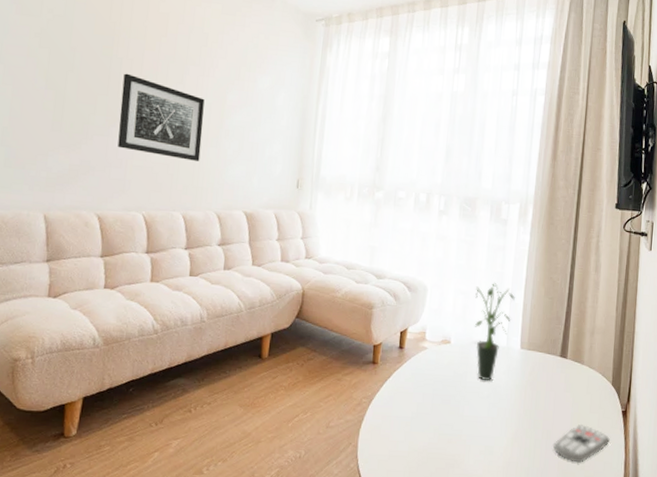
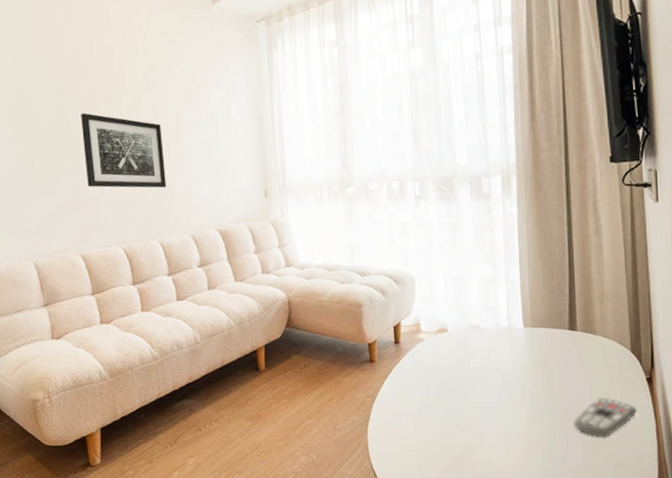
potted plant: present [474,282,515,382] -> none [466,261,510,365]

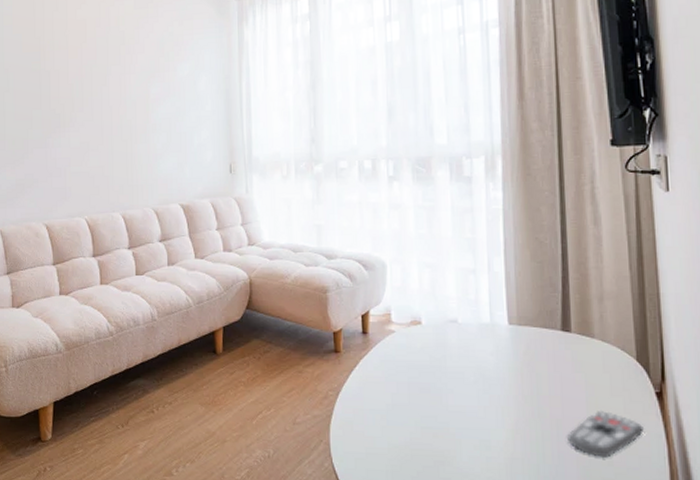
wall art: present [81,113,167,188] -> none [53,84,132,160]

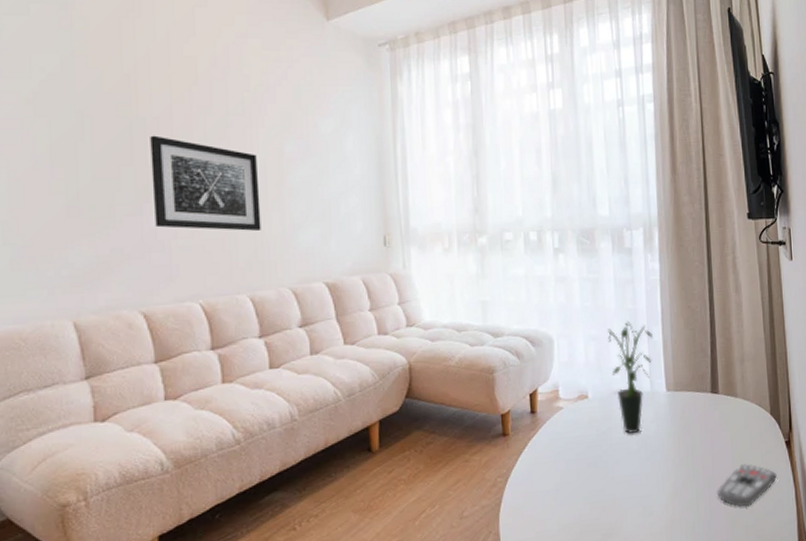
wall art: none [53,84,132,160] -> present [150,135,261,231]
potted plant: none [444,250,494,365] -> present [608,320,653,434]

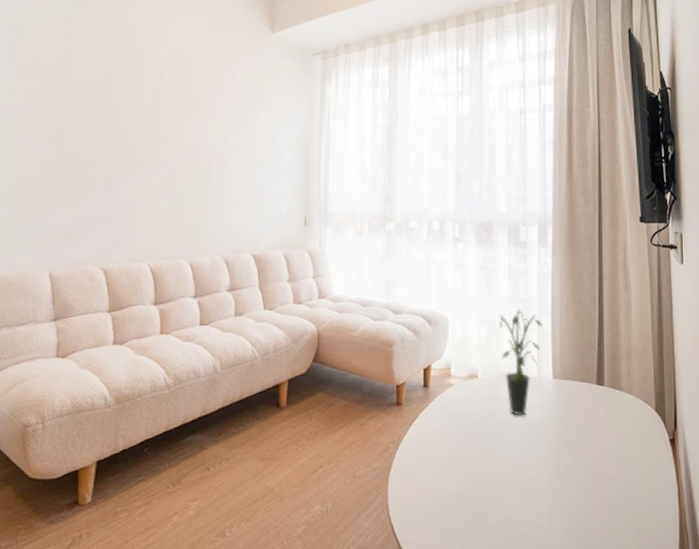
wall art: present [150,135,261,231] -> none [120,123,205,206]
remote control: present [716,463,777,507] -> none [597,456,660,499]

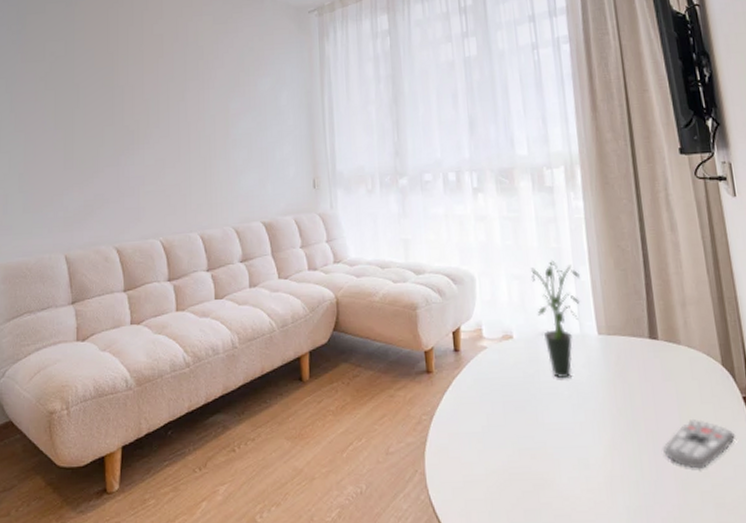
remote control: none [597,456,660,499] -> present [662,418,735,469]

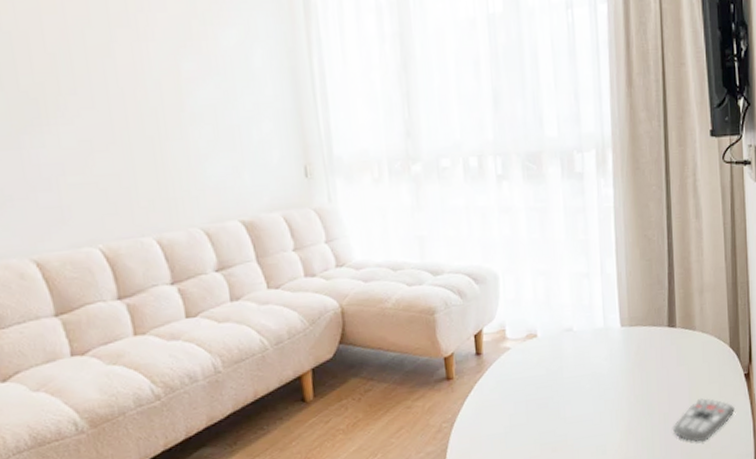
potted plant: present [531,260,580,379] -> none [557,253,606,372]

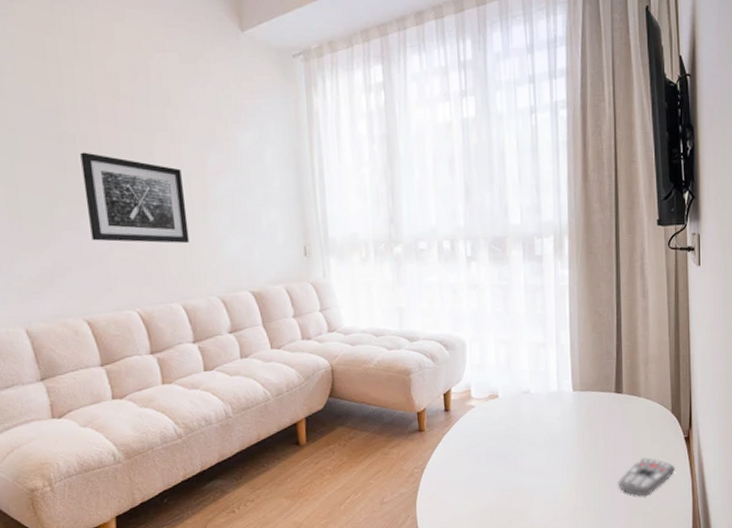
wall art: none [19,53,163,165] -> present [80,152,190,243]

